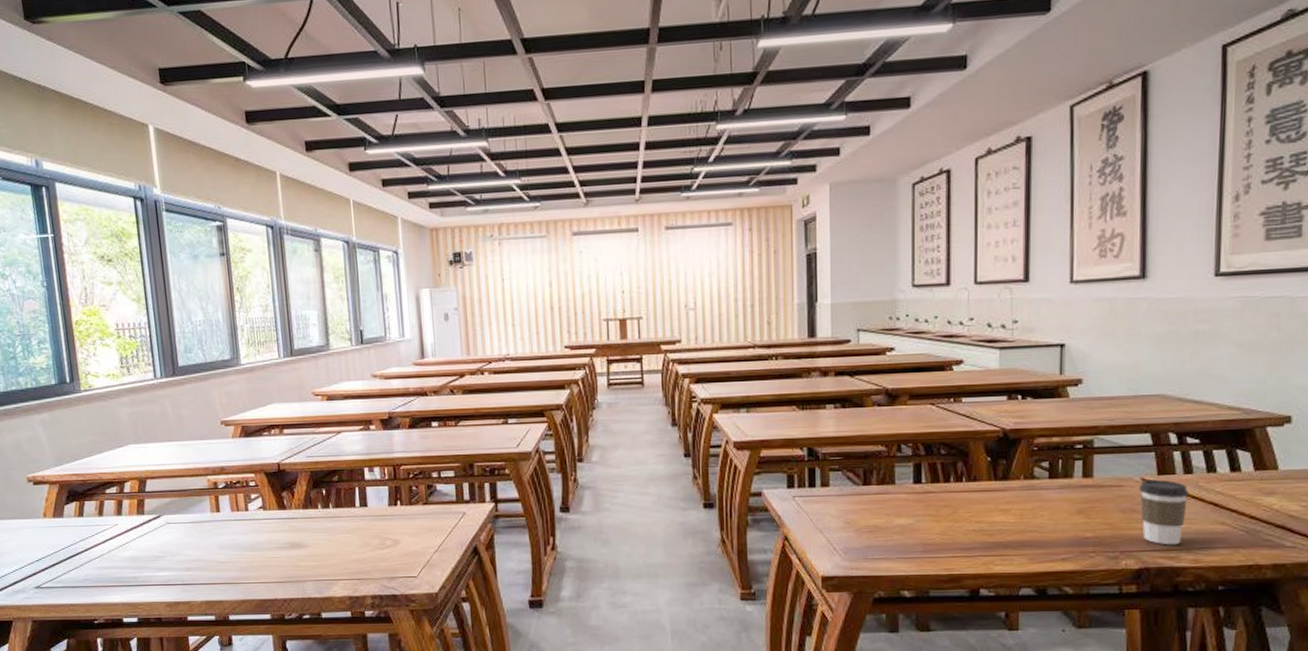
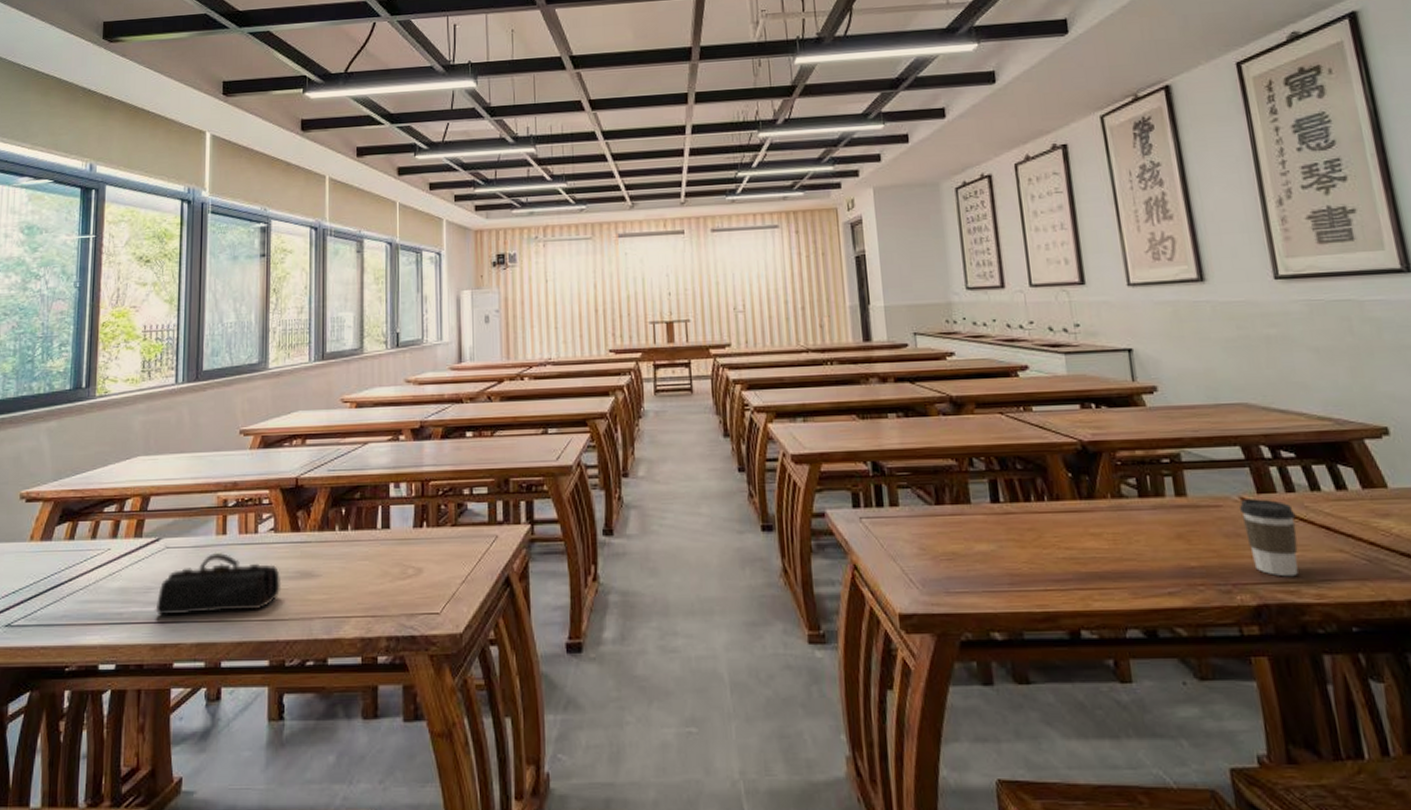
pencil case: none [165,527,275,579] -> present [155,552,282,616]

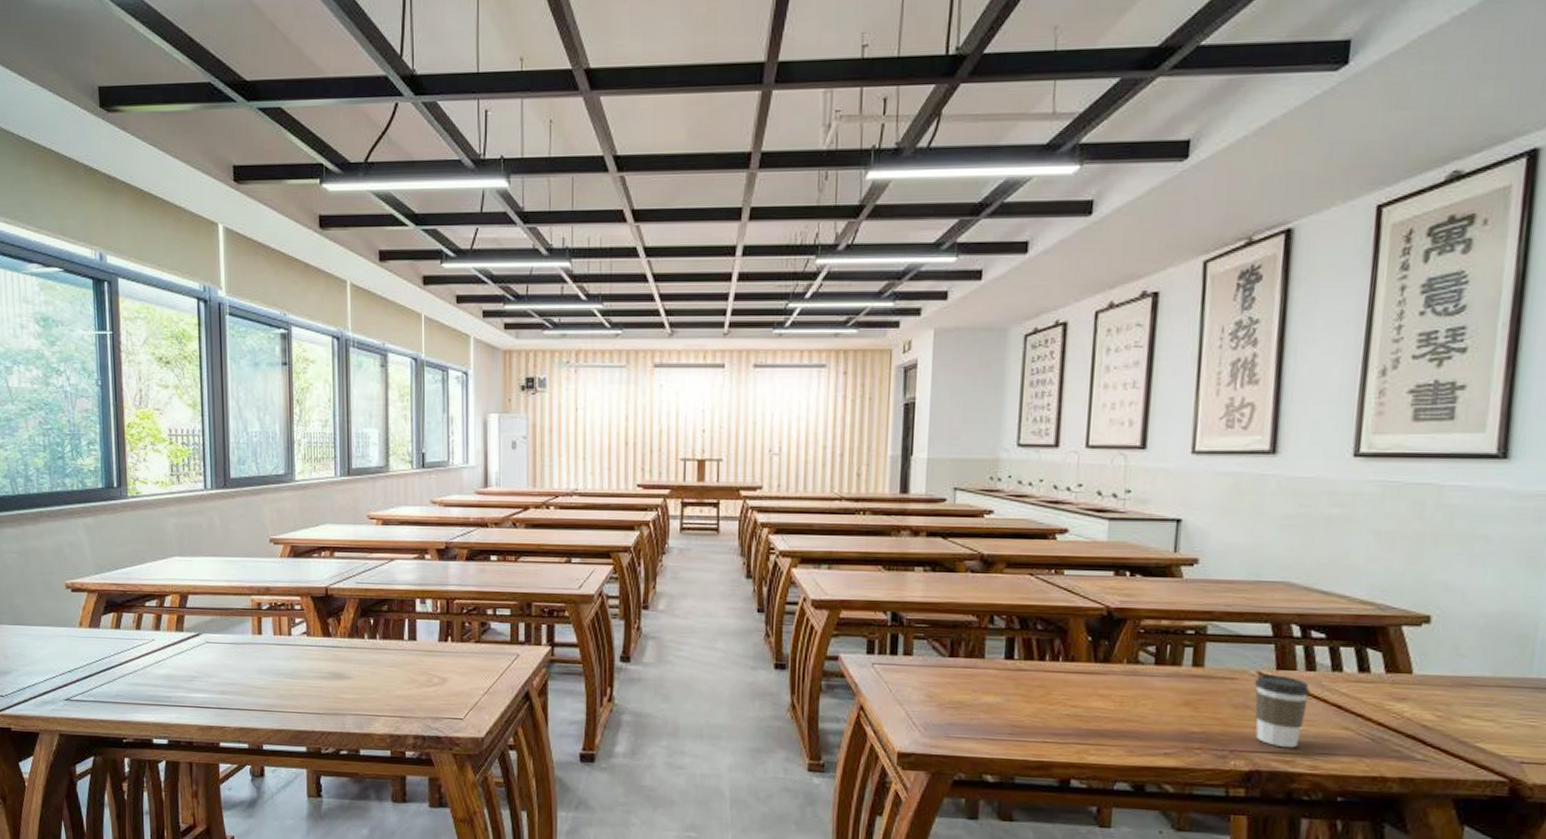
pencil case: present [155,552,282,616] -> none [200,649,316,703]

